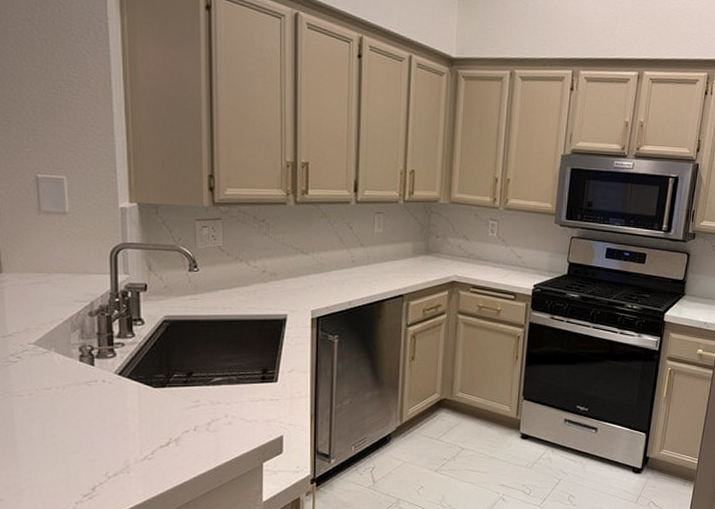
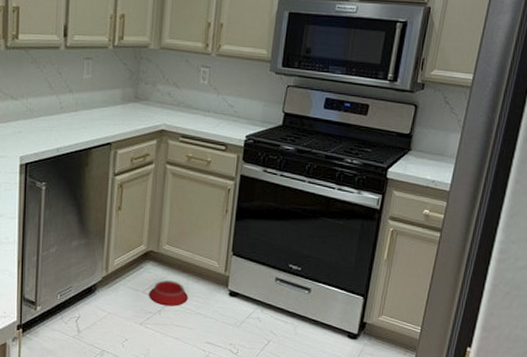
pet bowl: none [443,426,481,452] -> present [149,279,188,306]

